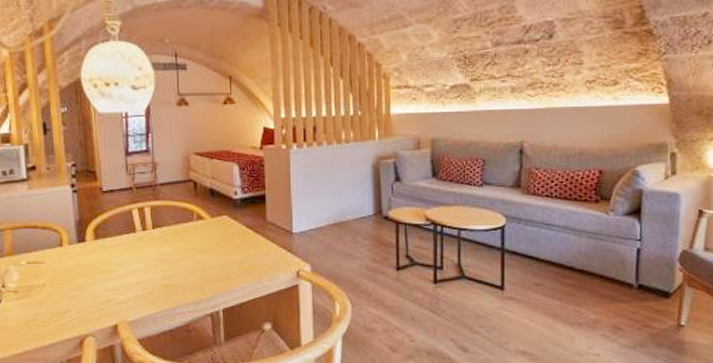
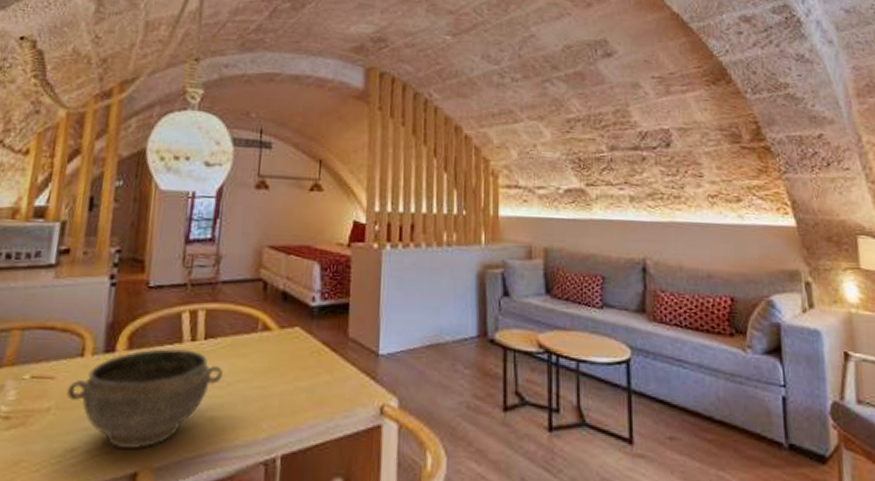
bowl: none [55,237,172,309] -> present [66,348,224,448]

